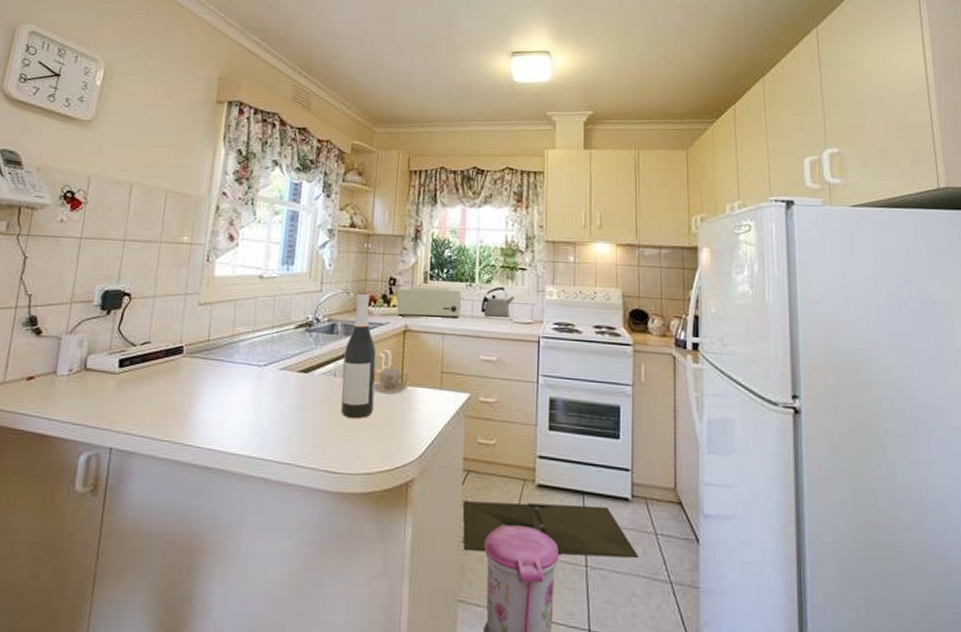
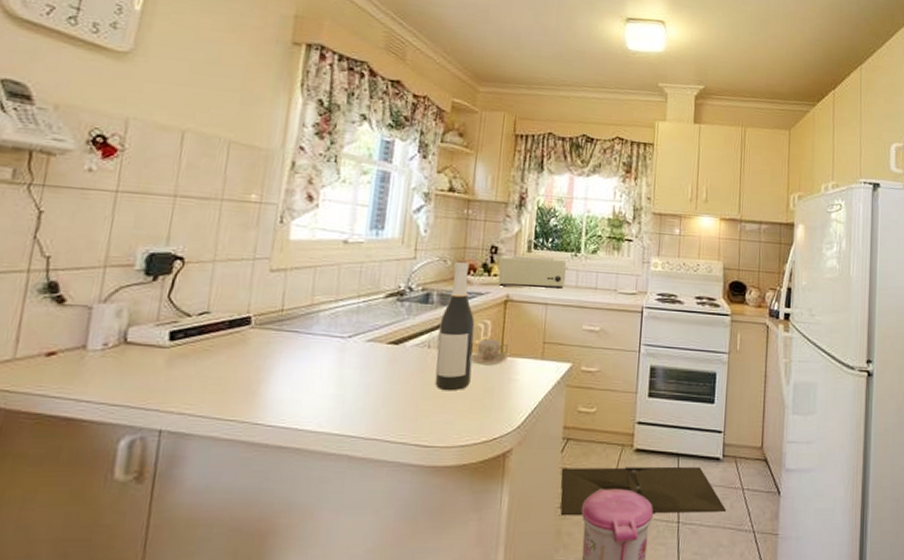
kettle: present [480,286,515,319] -> none [585,257,621,289]

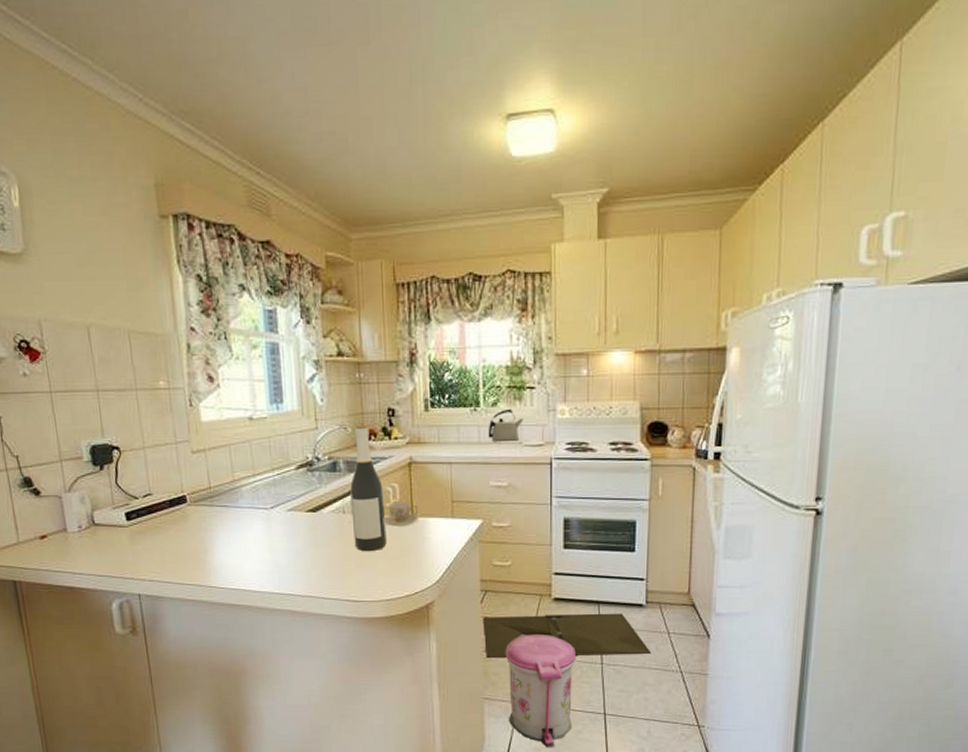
toaster: present [497,255,568,290] -> none [398,414,469,450]
kettle: none [585,257,621,289] -> present [488,408,524,443]

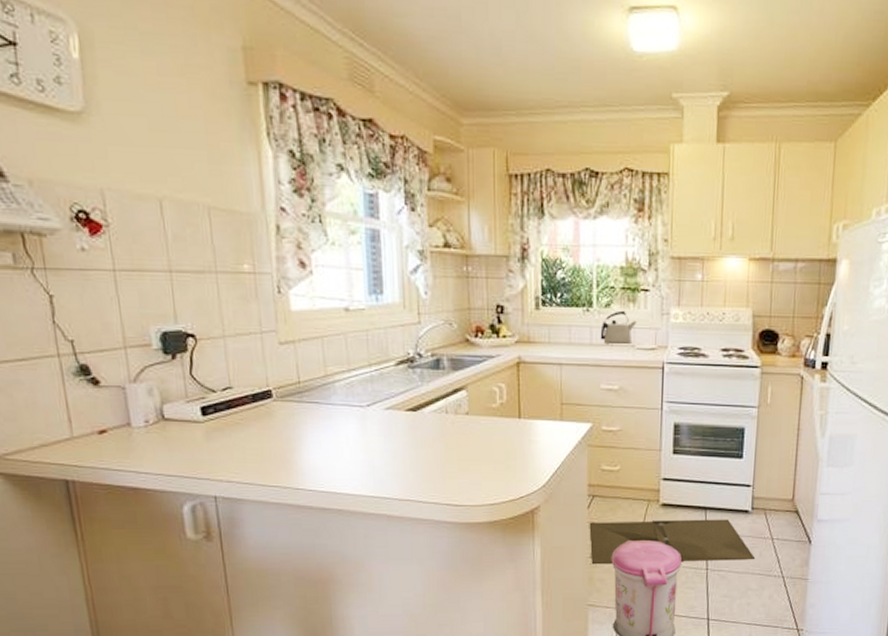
wine bottle: present [350,426,387,552] -> none [454,322,492,454]
teacup: present [384,501,420,527] -> none [490,402,527,429]

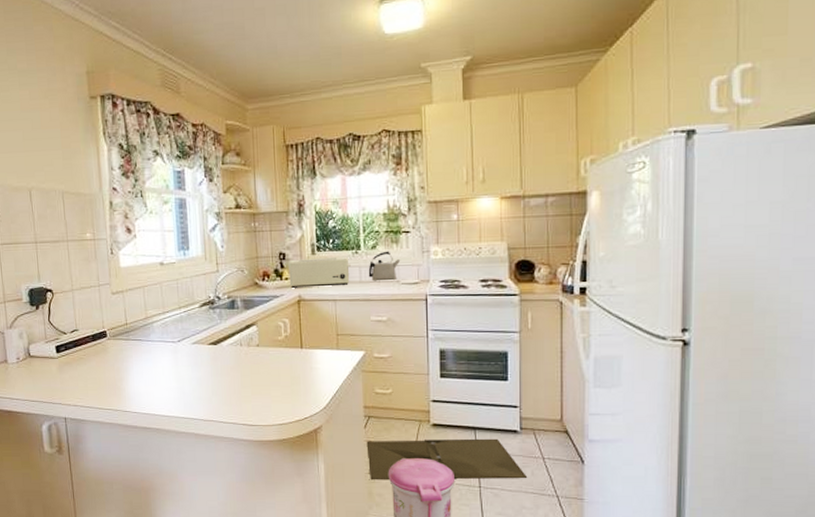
toaster: none [507,313,581,349] -> present [288,256,351,289]

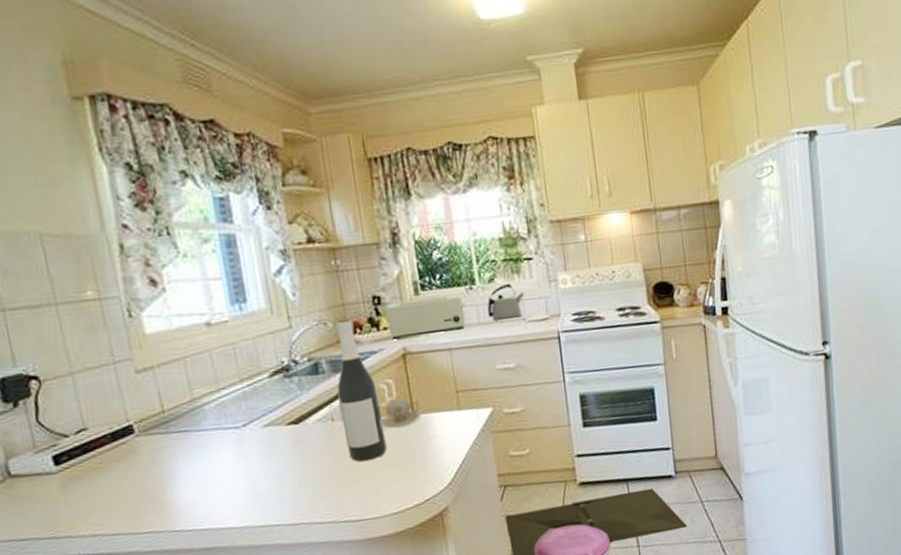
wine bottle: none [246,268,279,381] -> present [336,318,387,462]
teacup: none [277,335,308,358] -> present [381,398,422,429]

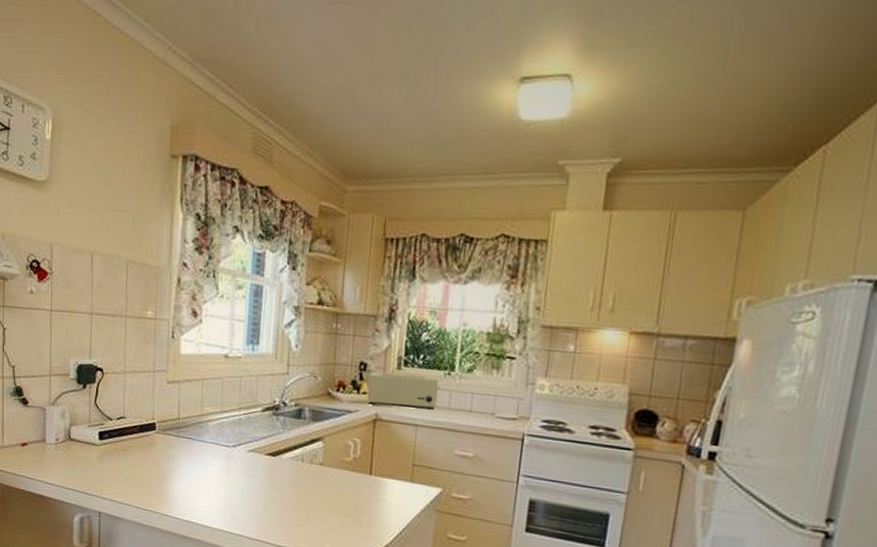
wine bottle: present [336,318,387,462] -> none [308,376,345,505]
teacup: present [381,398,422,429] -> none [341,457,378,484]
kettle: present [487,283,525,322] -> none [459,376,500,413]

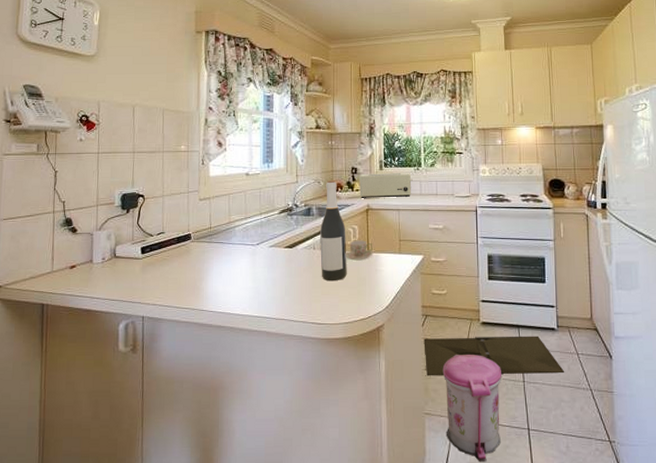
wine bottle: none [308,376,345,505] -> present [320,180,347,281]
teacup: none [341,457,378,484] -> present [346,240,374,261]

